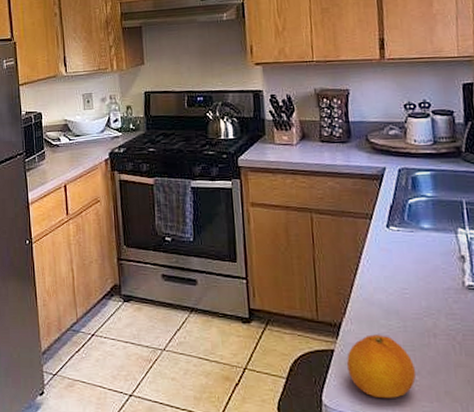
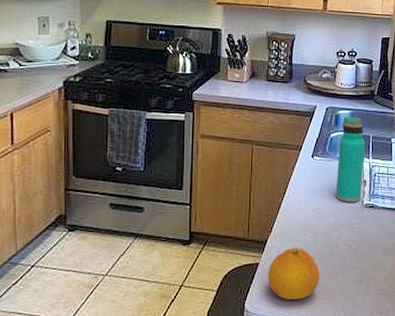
water bottle: none [421,178,461,283] -> present [336,116,365,203]

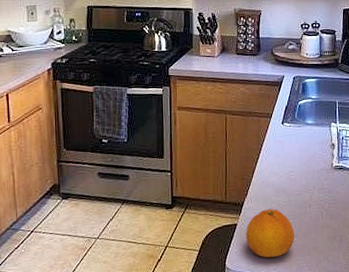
water bottle: present [336,116,365,203] -> none [306,84,332,165]

